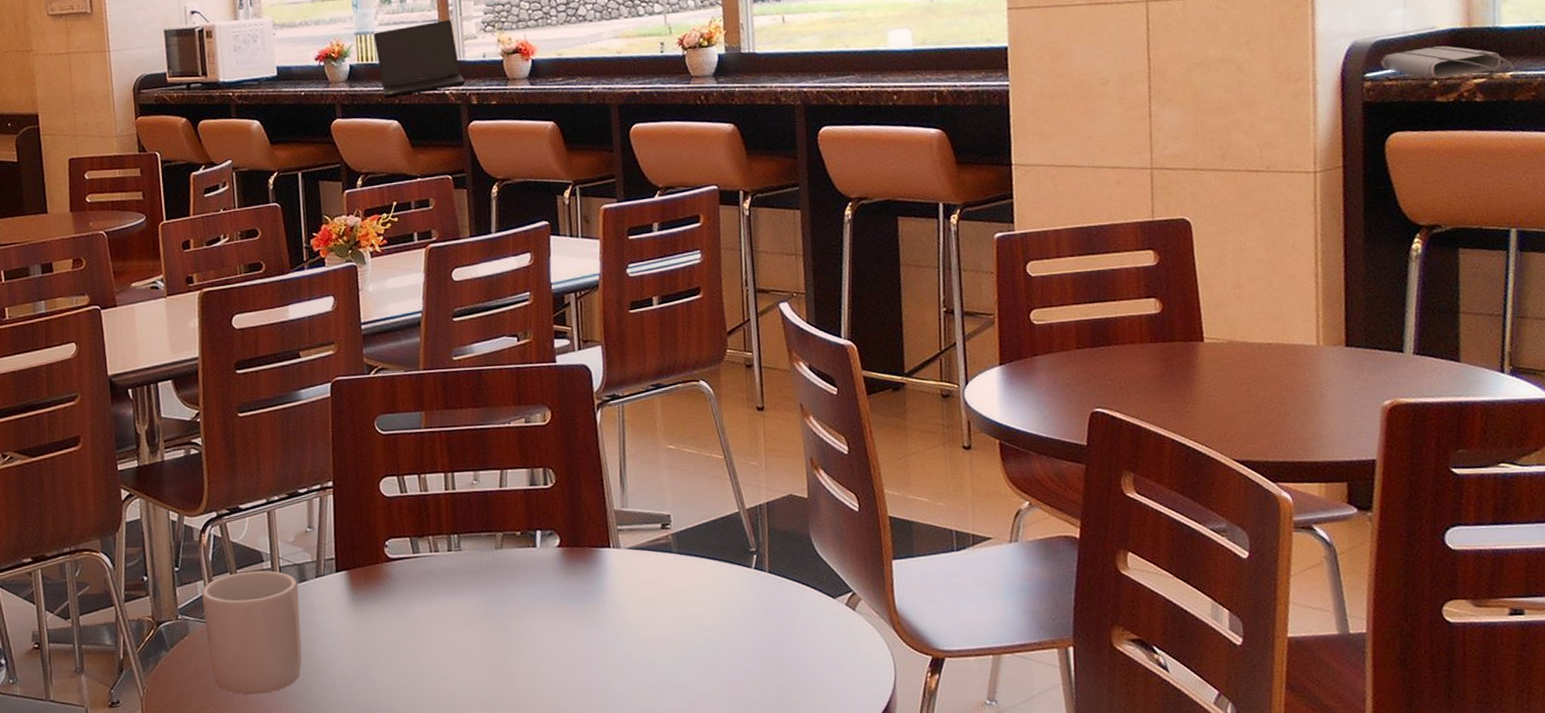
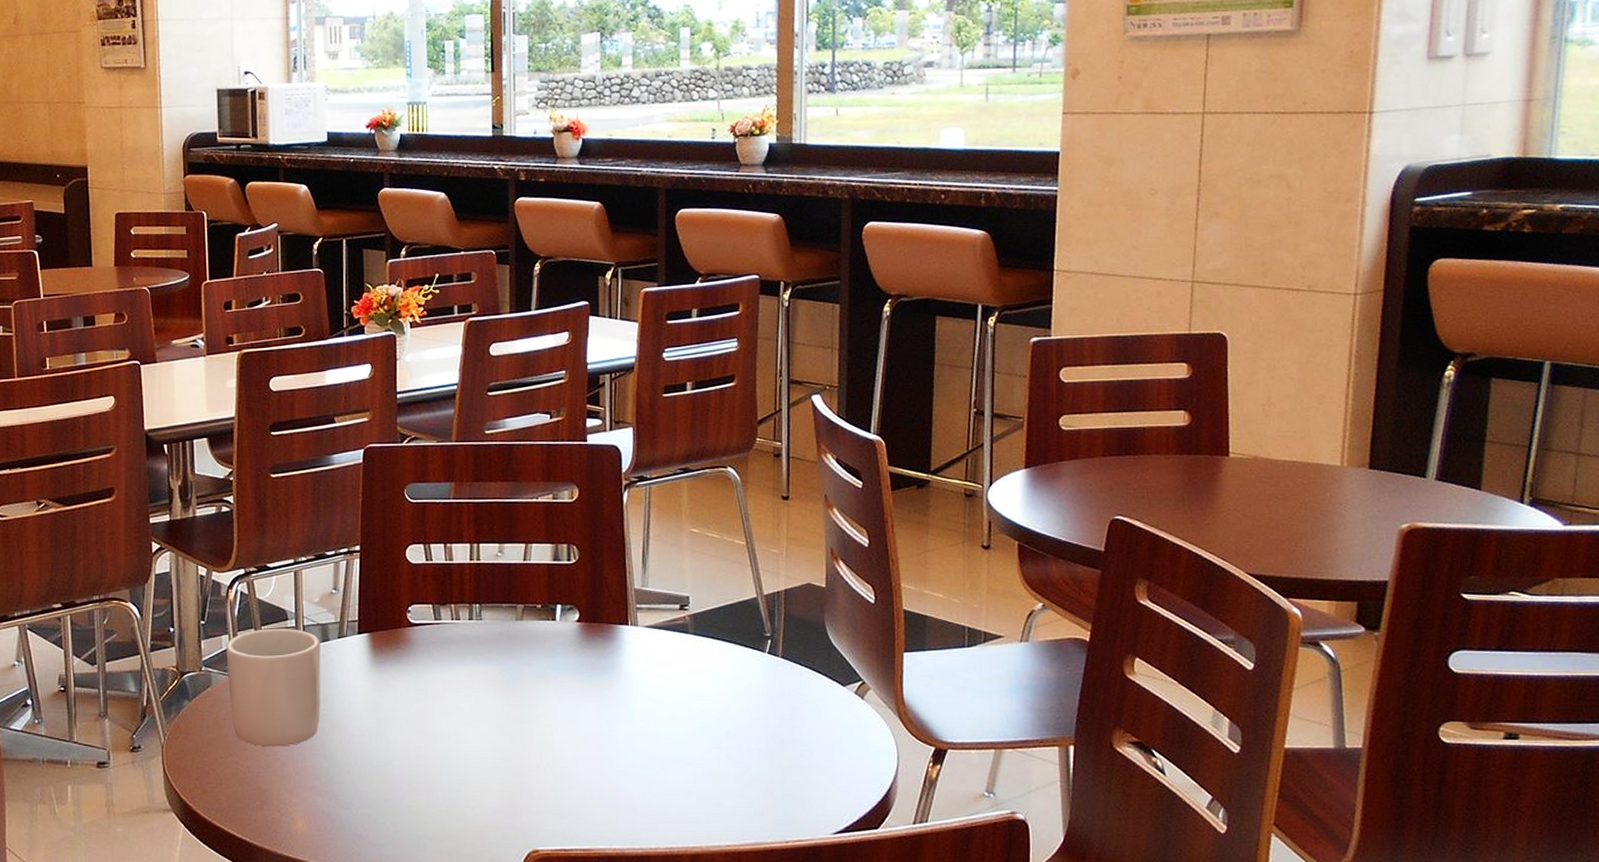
laptop: present [373,19,465,98] -> none [425,94,514,170]
tote bag: present [1381,46,1515,79] -> none [1432,174,1566,209]

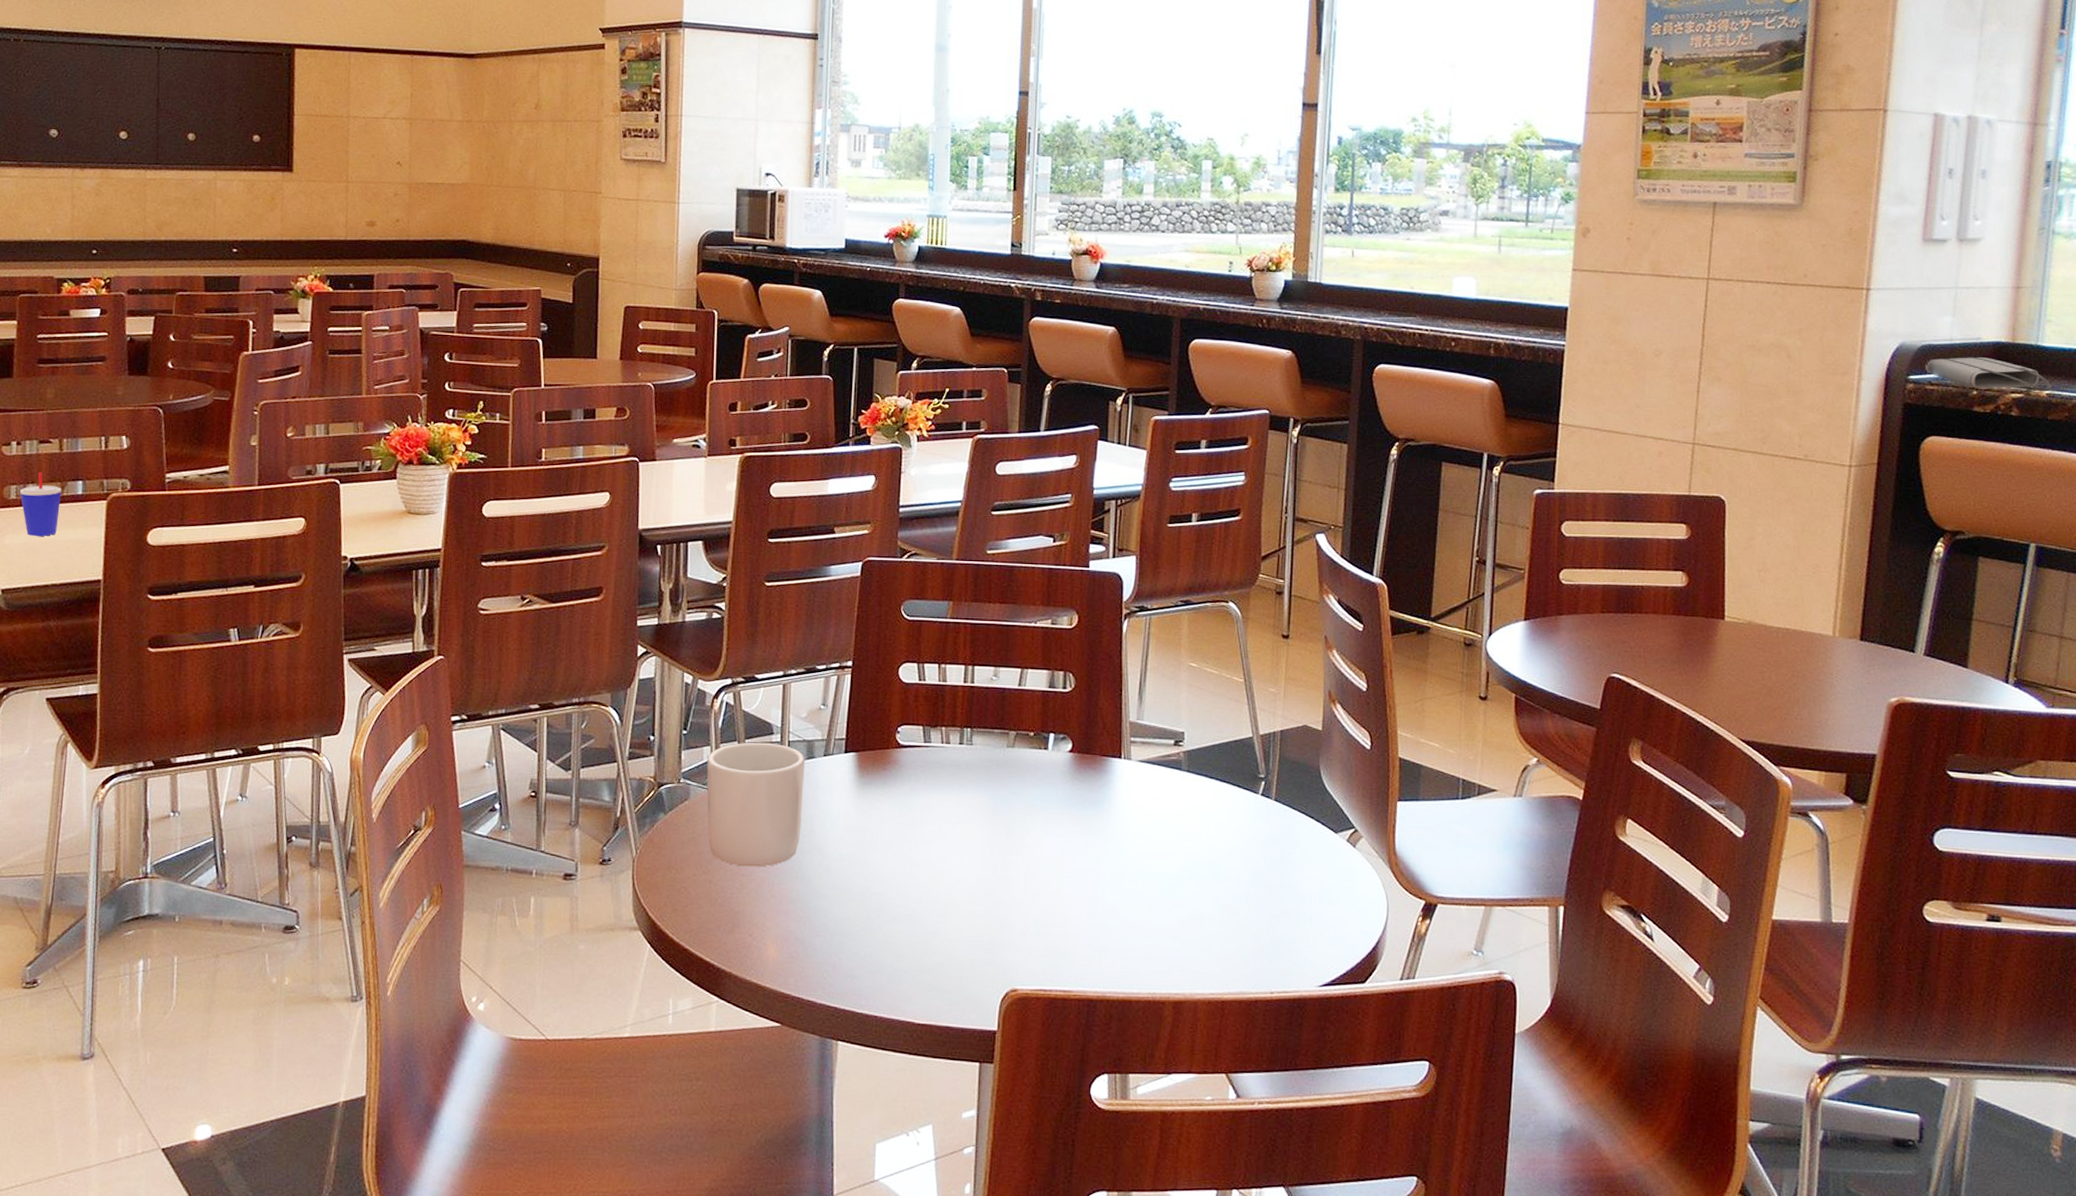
tote bag: none [1432,174,1566,209] -> present [1925,357,2052,393]

